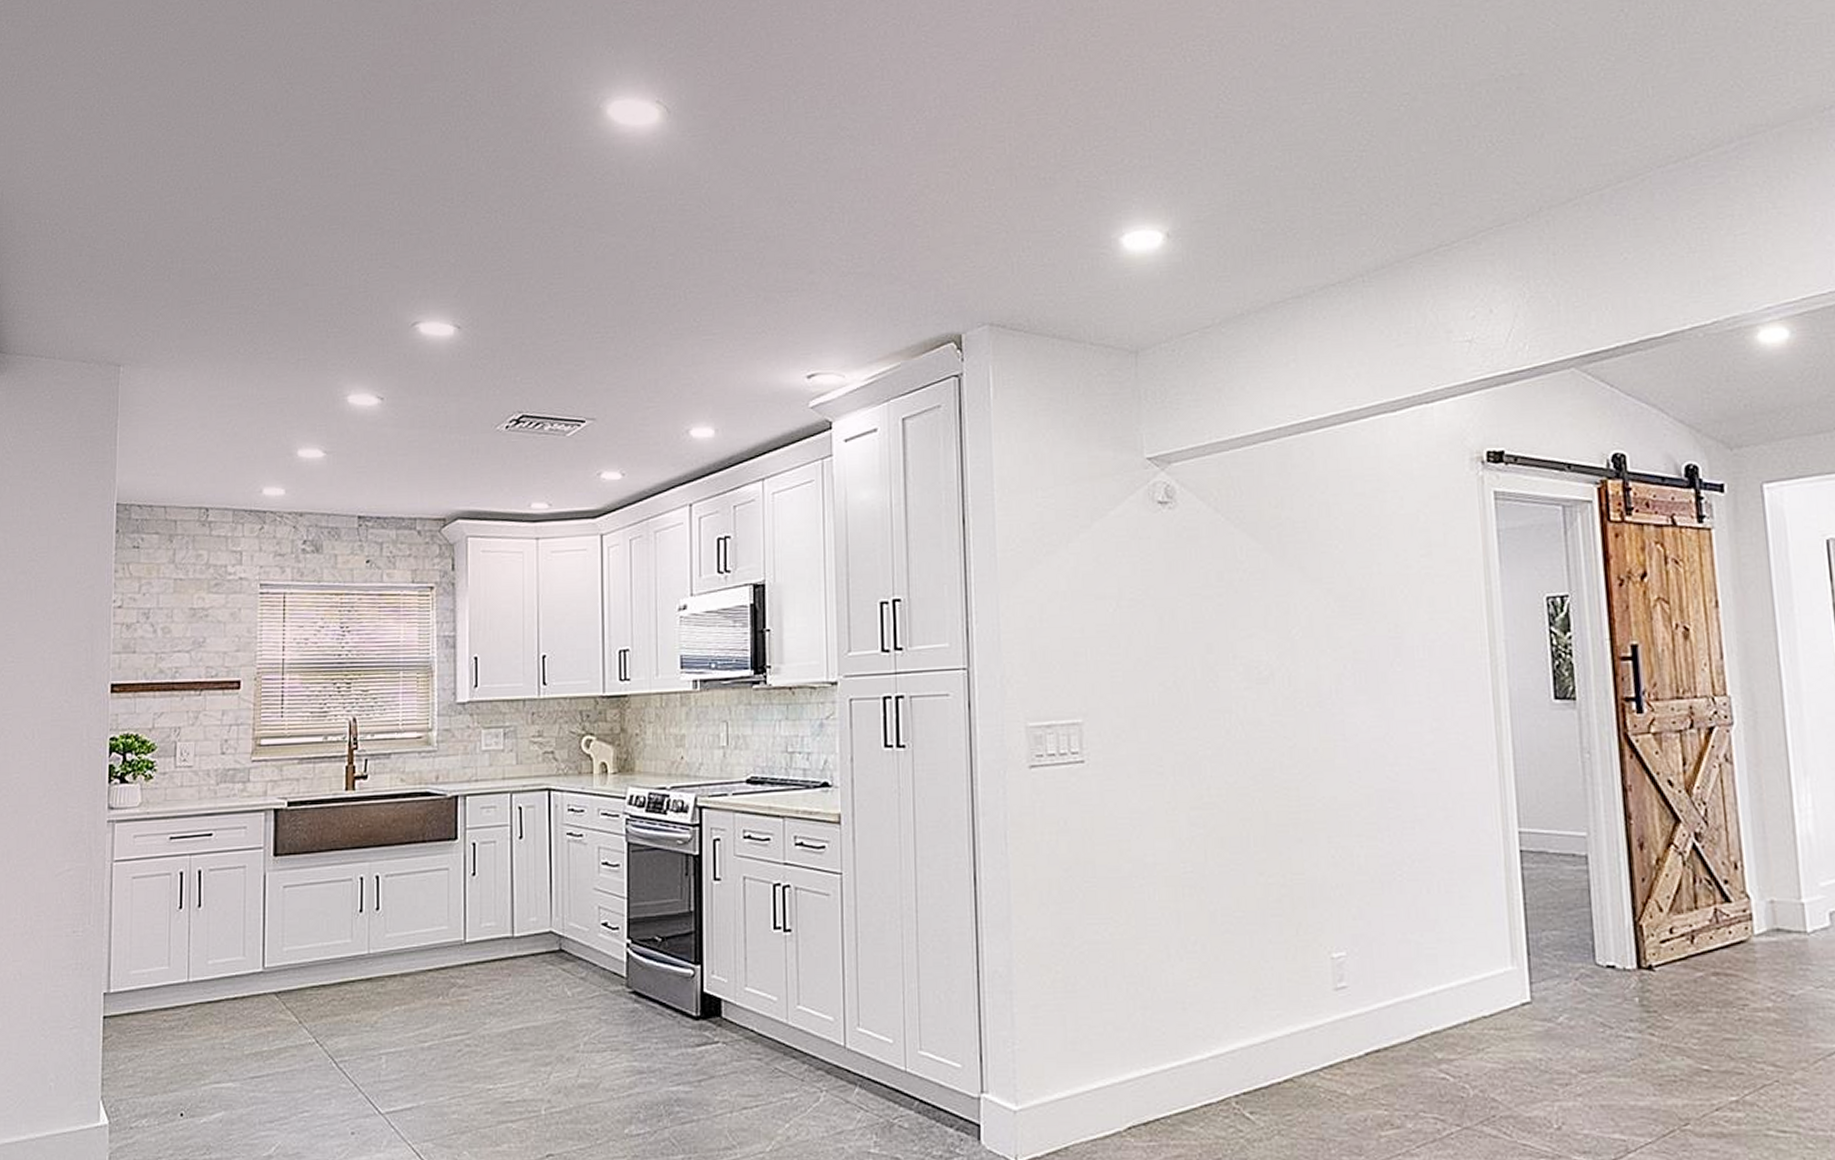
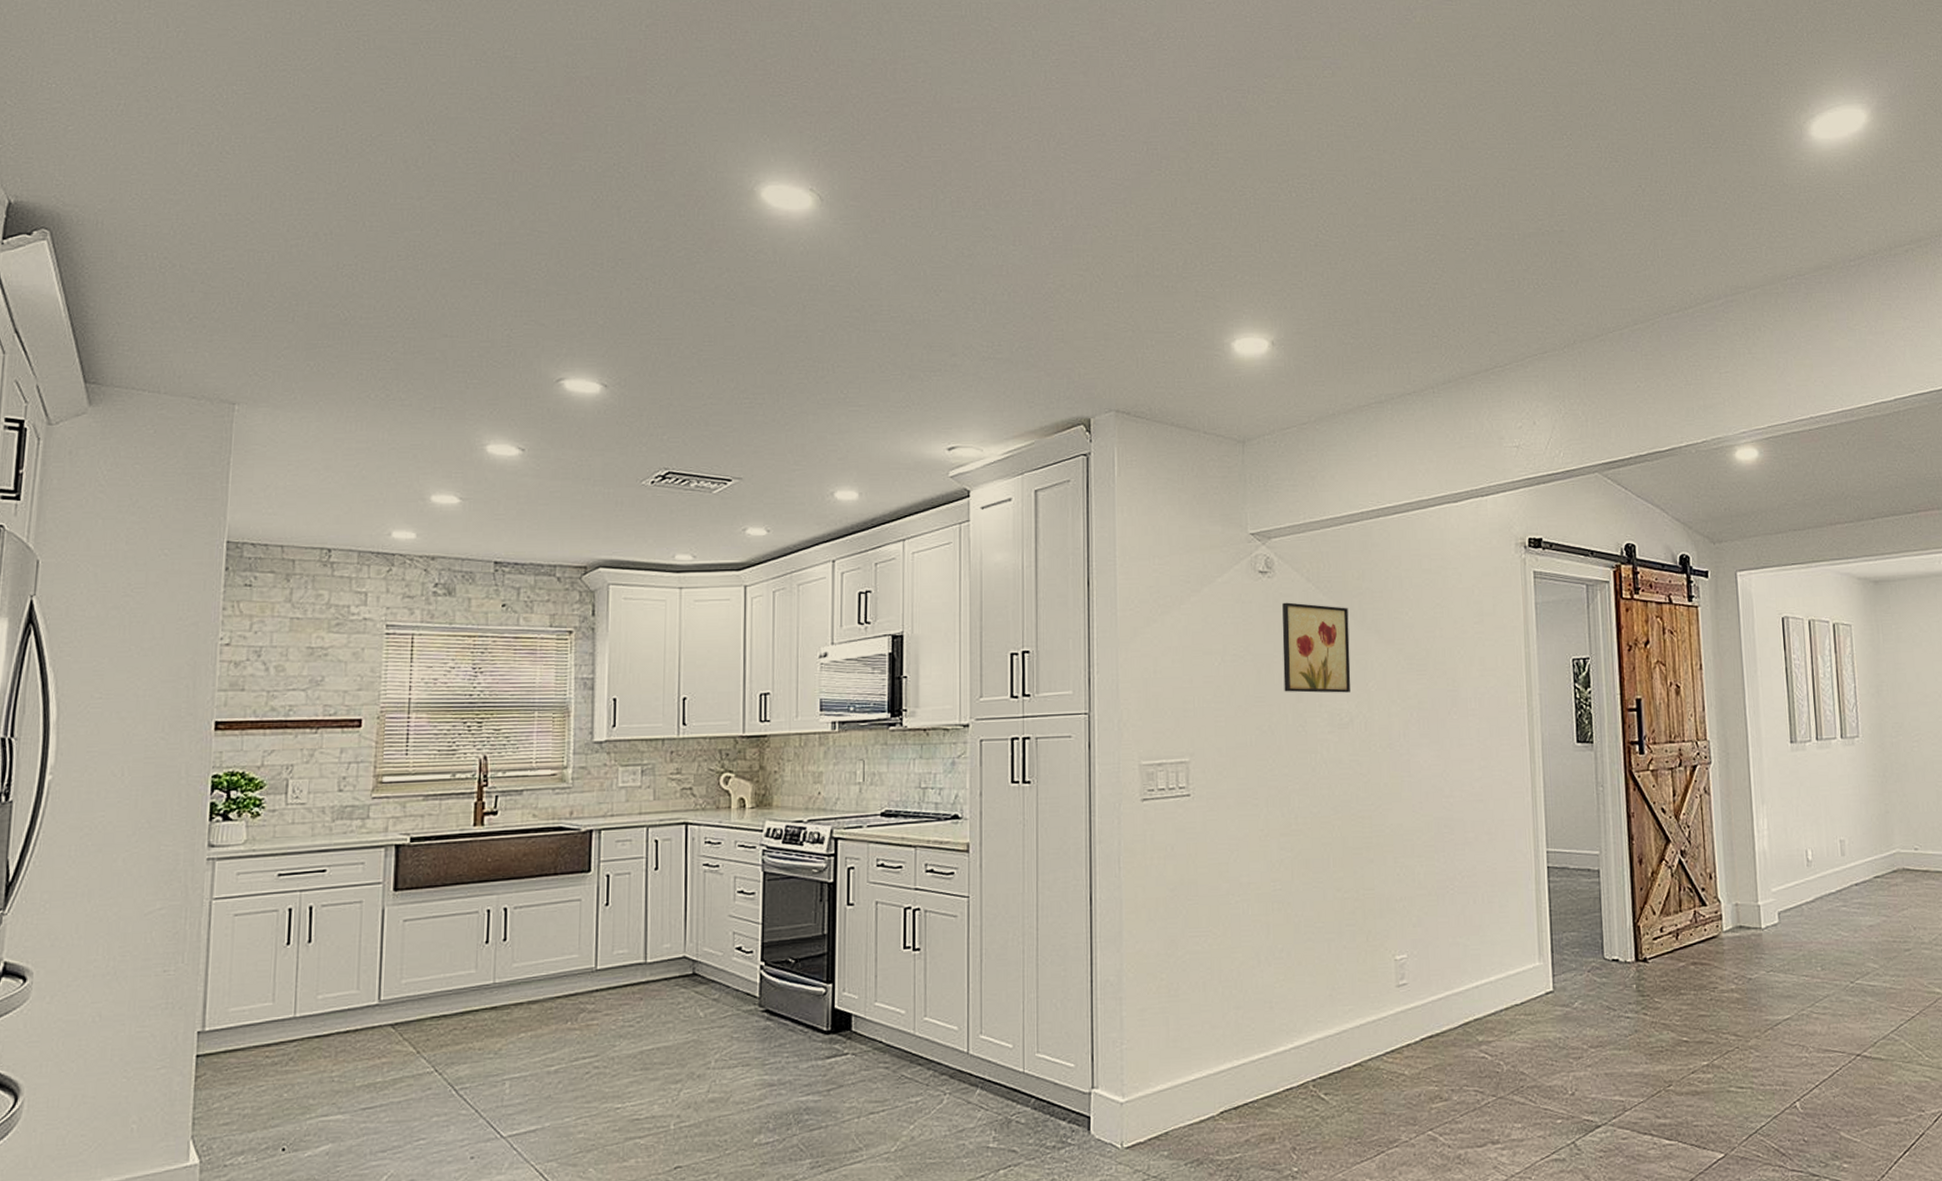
wall art: none [1186,537,1271,643] -> present [1282,602,1351,693]

